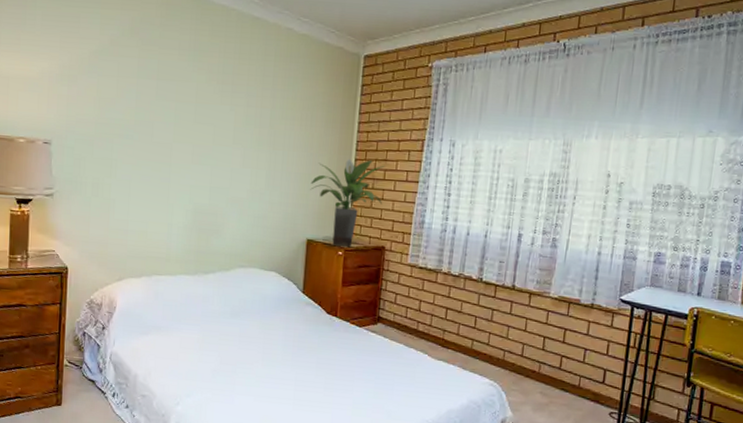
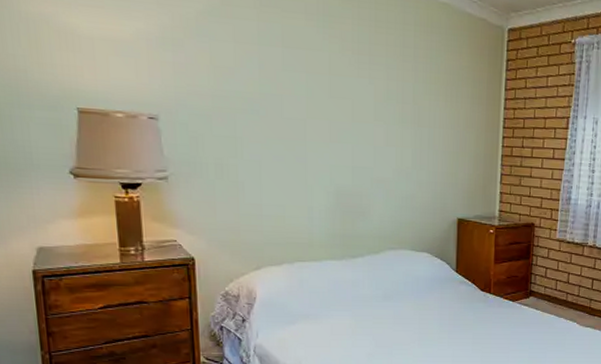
potted plant: present [310,158,385,248] -> none [458,136,532,226]

